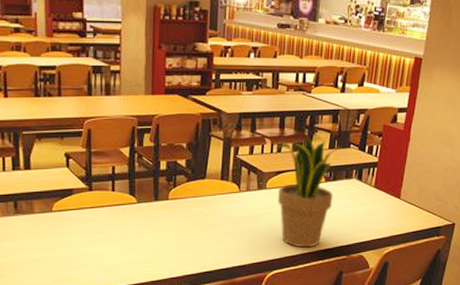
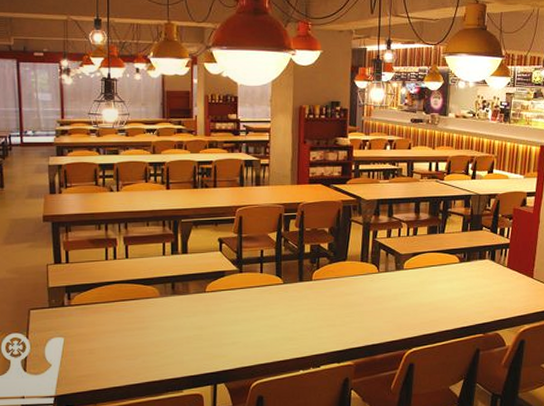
potted plant: present [276,137,343,248] -> none [412,221,475,326]

